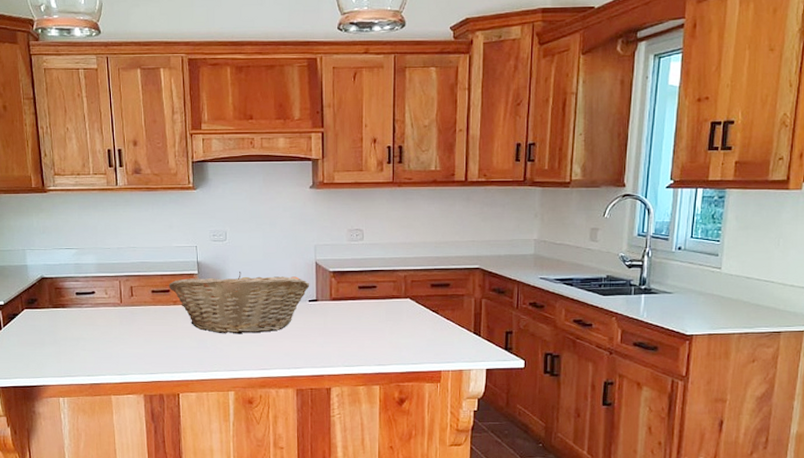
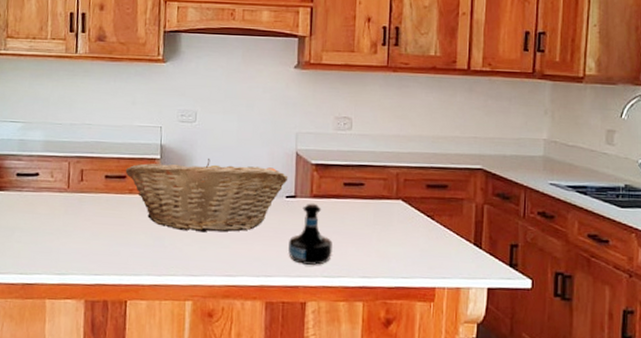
tequila bottle: none [314,305,351,357] -> present [288,203,332,265]

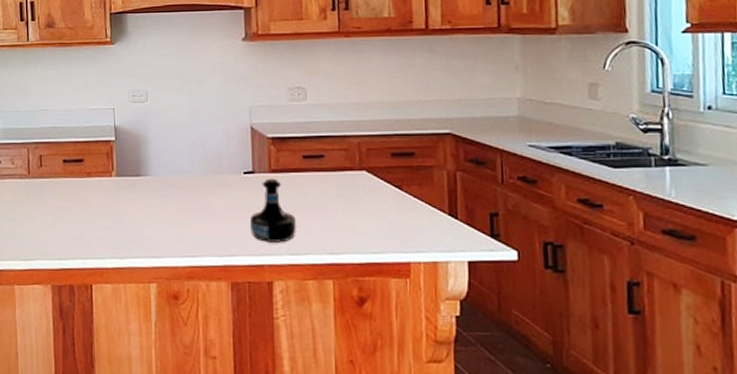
fruit basket: present [125,159,289,233] -> none [82,138,245,213]

